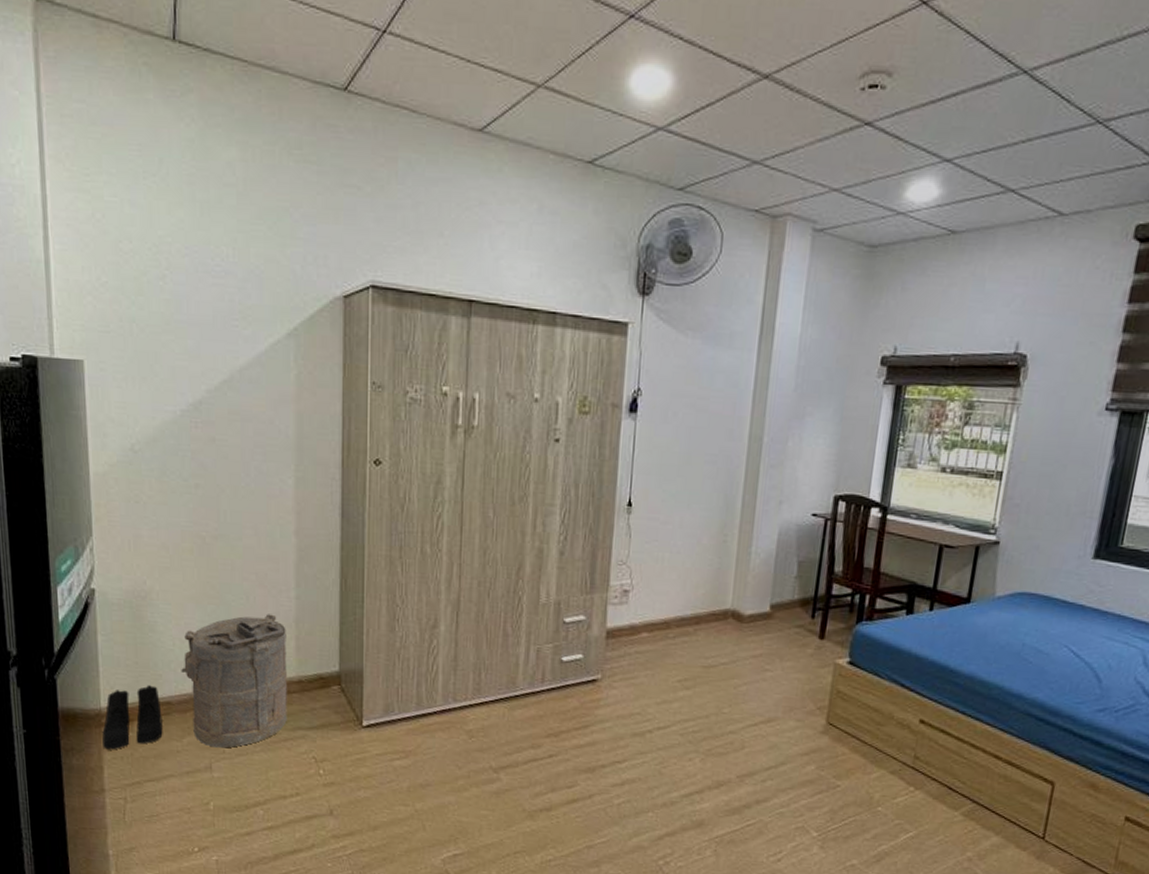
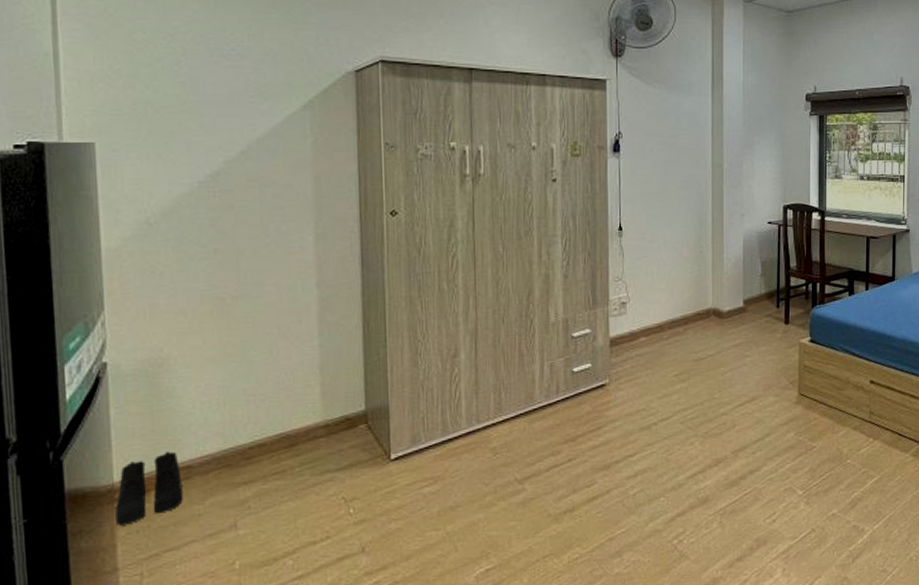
laundry hamper: present [181,614,288,748] -> none [202,364,315,505]

